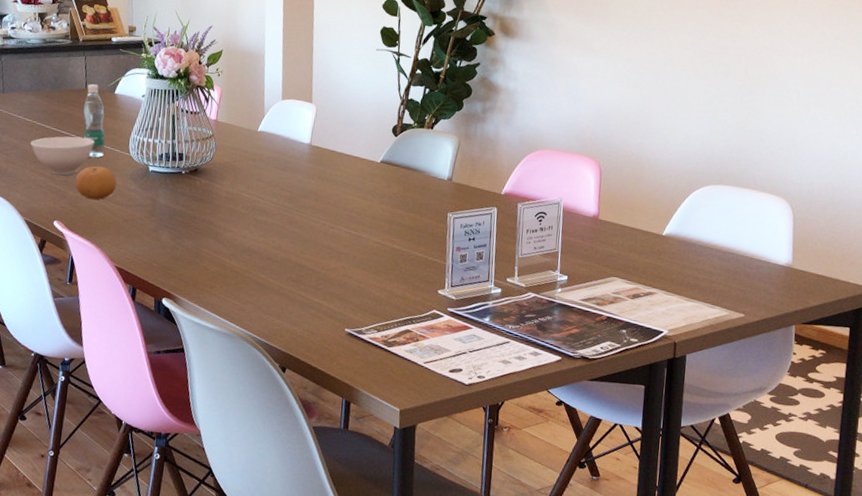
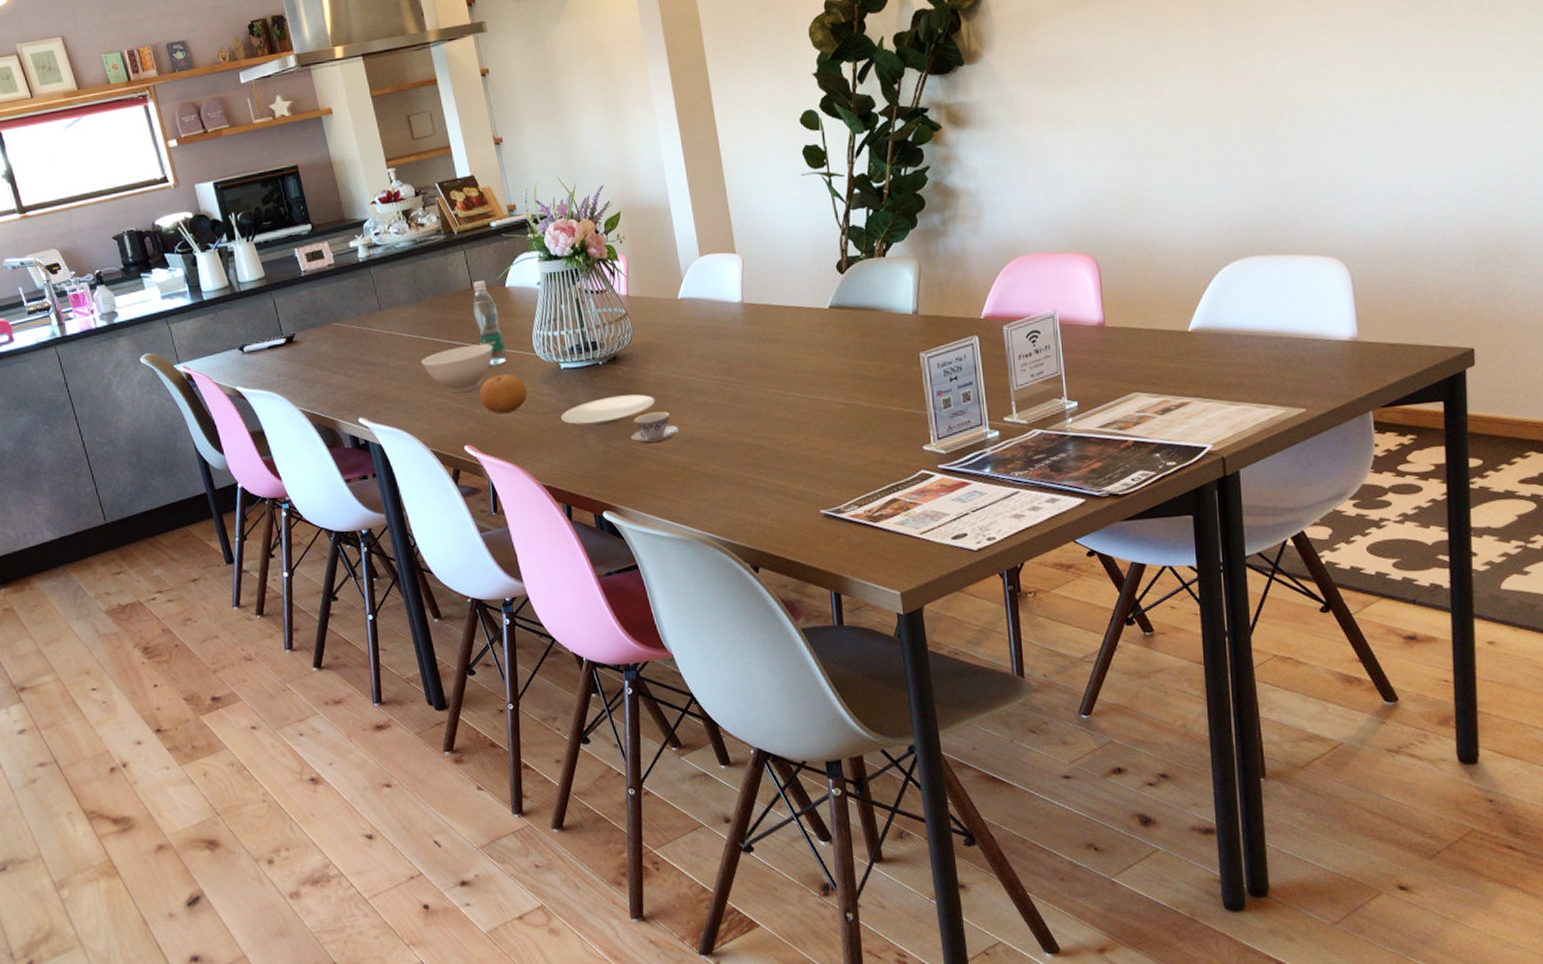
plate: none [141,202,224,225] -> present [560,394,655,426]
teacup: none [197,221,240,248] -> present [630,411,679,444]

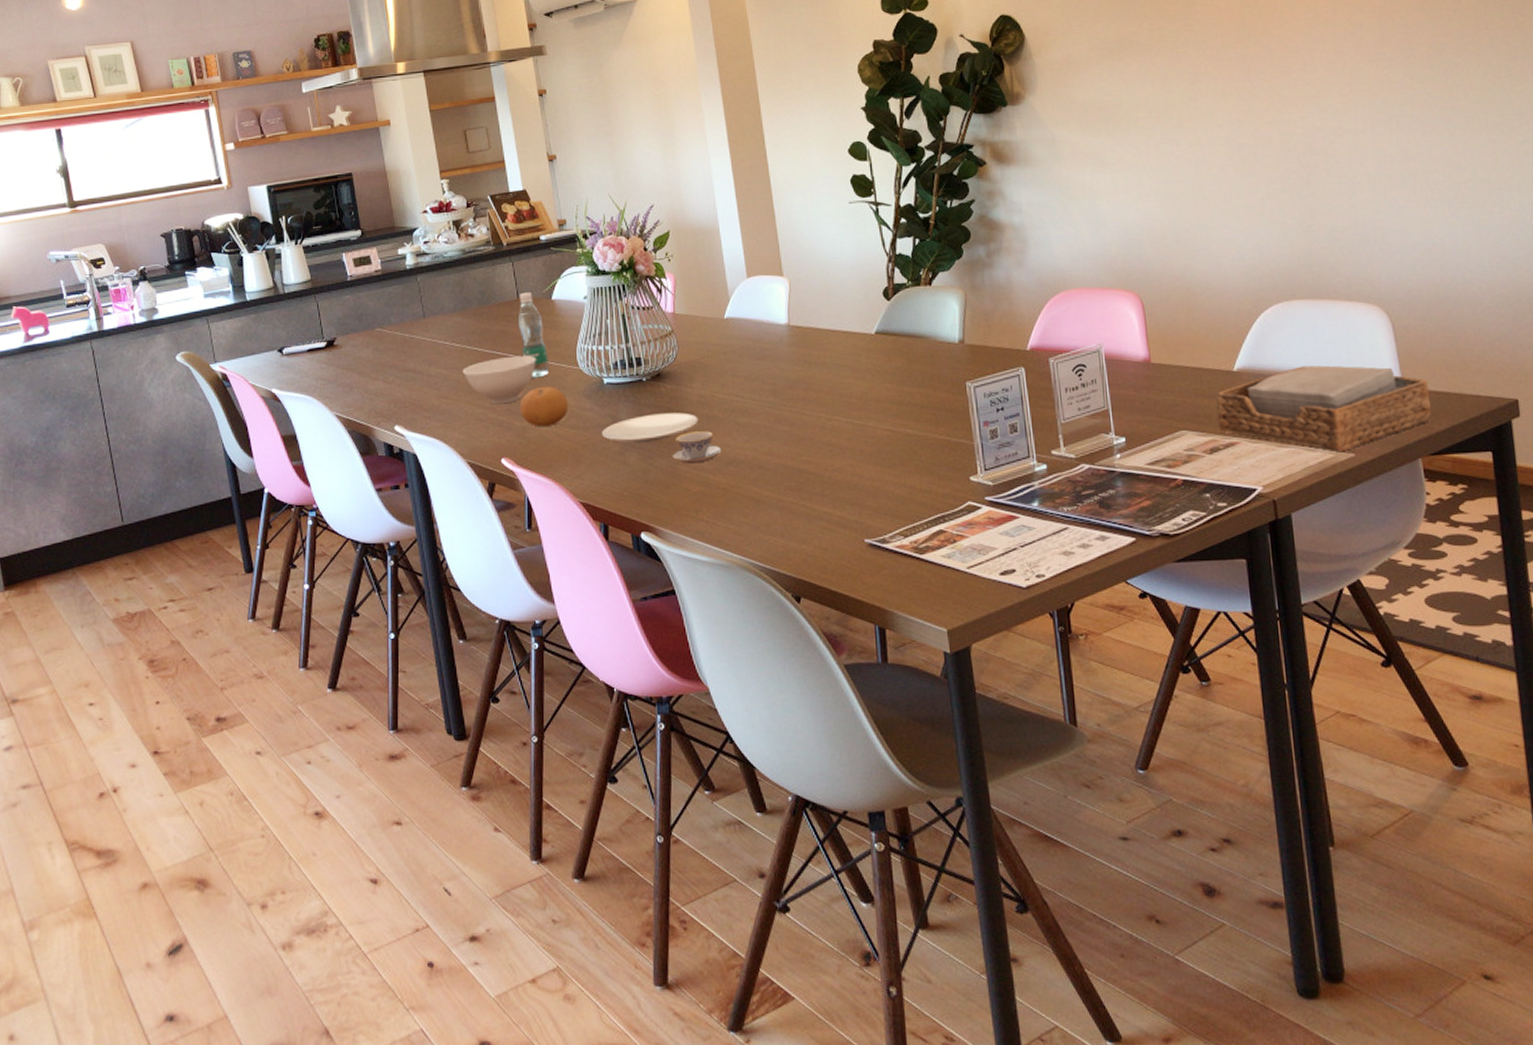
napkin holder: none [1168,321,1386,407] -> present [1215,365,1432,451]

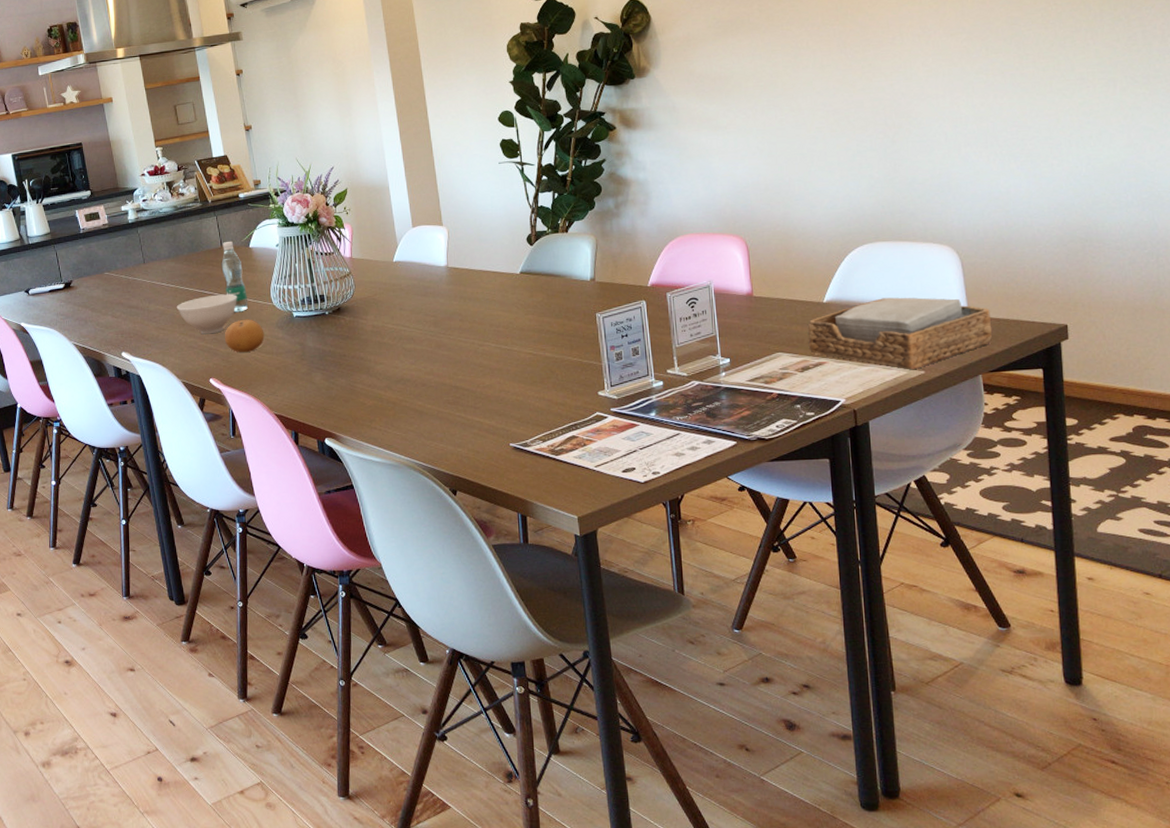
plate: present [601,412,698,443] -> none [291,340,372,365]
teacup: present [672,431,722,464] -> none [350,355,392,383]

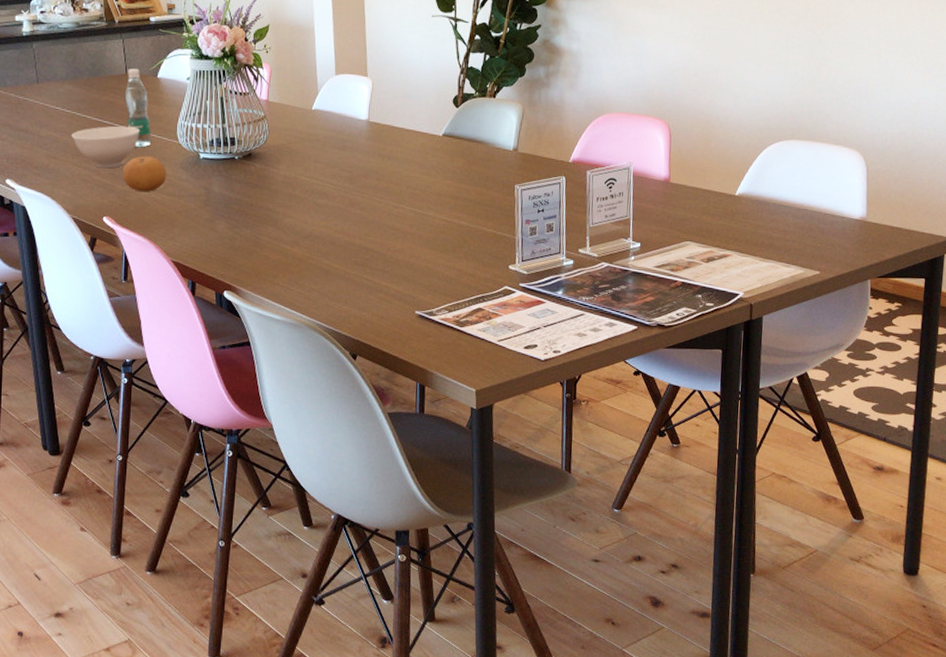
napkin holder: present [807,297,992,369] -> none [716,196,886,269]

